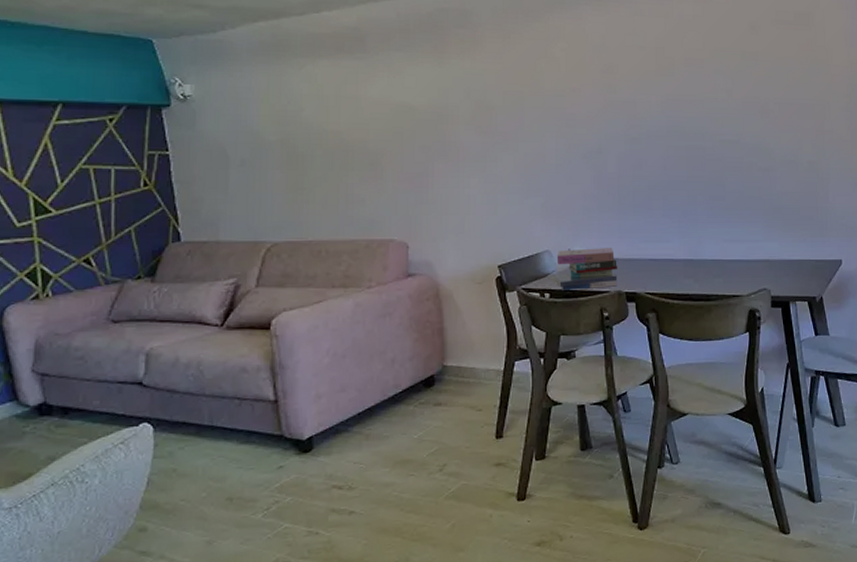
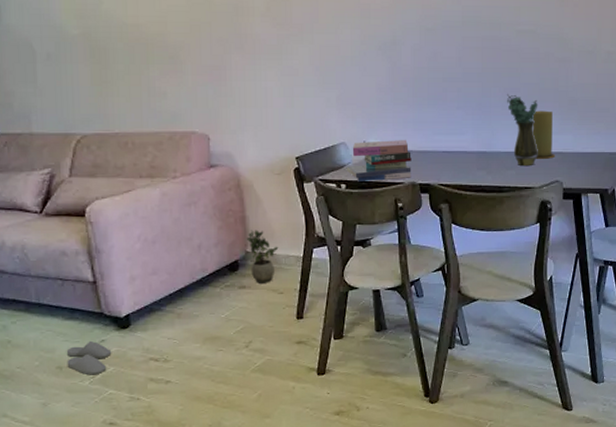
slippers: none [238,467,291,507] -> present [66,340,112,375]
potted plant: none [443,342,478,400] -> present [246,230,279,283]
vase: none [712,202,745,273] -> present [507,94,538,165]
candle: none [738,218,763,267] -> present [532,110,556,159]

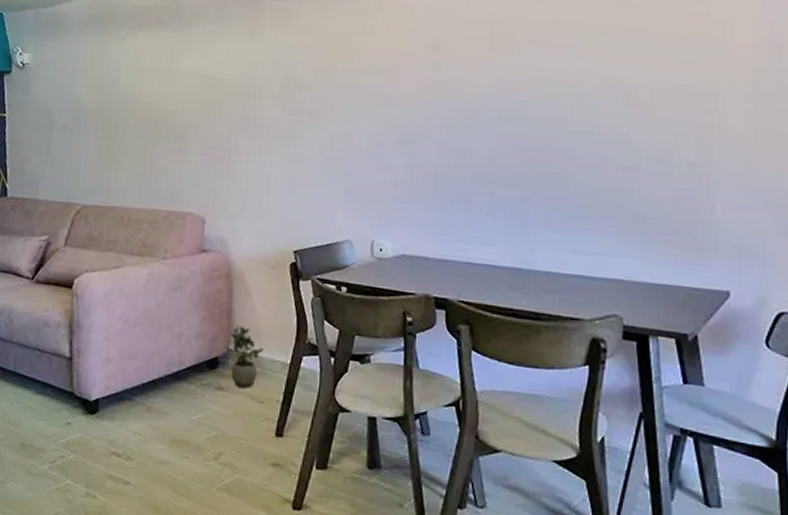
slippers: present [66,340,112,375] -> none [30,420,76,460]
books: present [347,140,412,181] -> none [350,241,427,289]
vase: present [507,94,538,165] -> none [551,203,592,292]
candle: present [532,110,556,159] -> none [583,226,614,286]

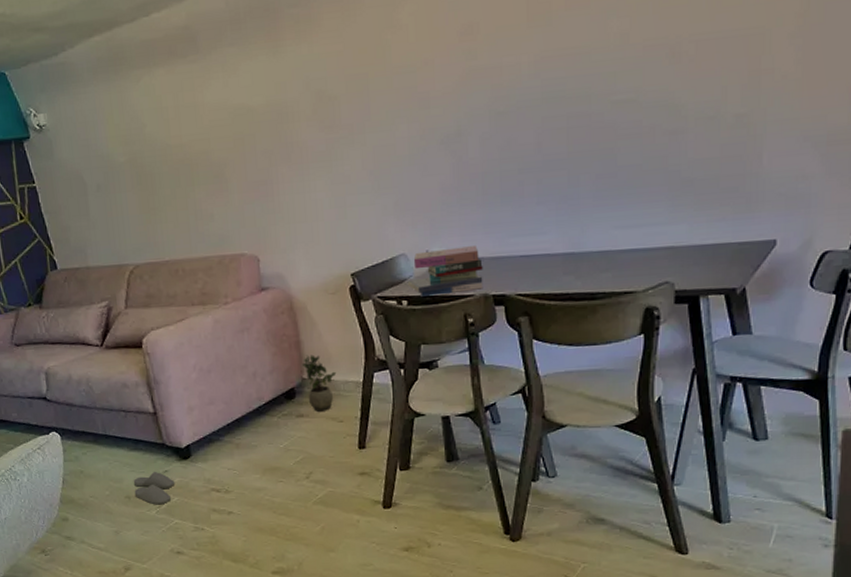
slippers: none [30,420,76,460] -> present [133,471,175,505]
books: none [350,241,427,289] -> present [408,246,483,297]

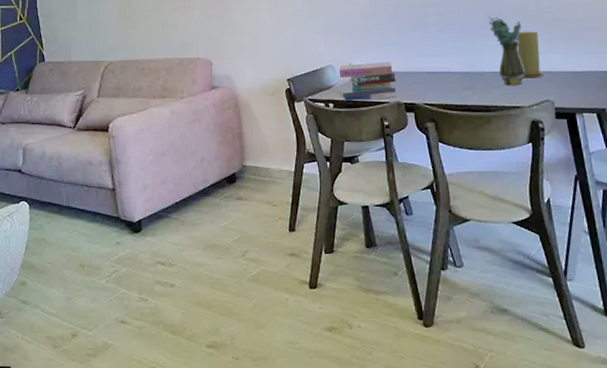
slippers: present [133,471,175,505] -> none [88,242,126,275]
potted plant: present [302,354,337,412] -> none [243,145,272,196]
vase: none [600,181,641,266] -> present [489,16,525,85]
candle: none [633,196,665,257] -> present [517,31,544,79]

